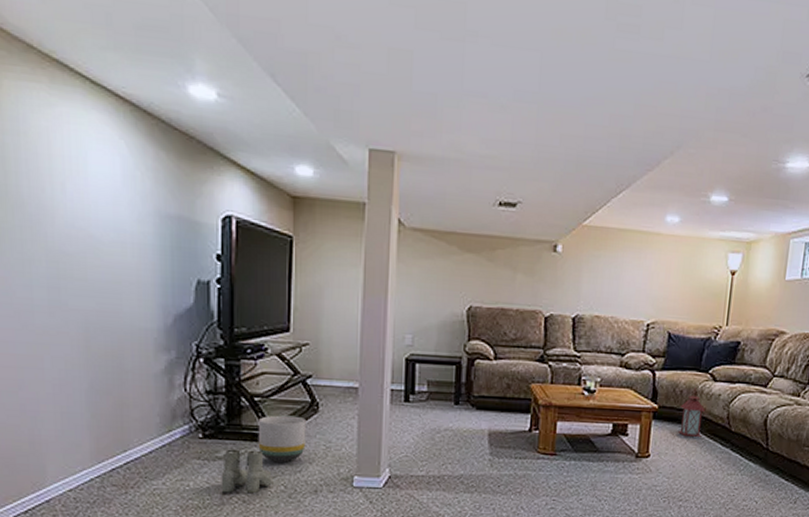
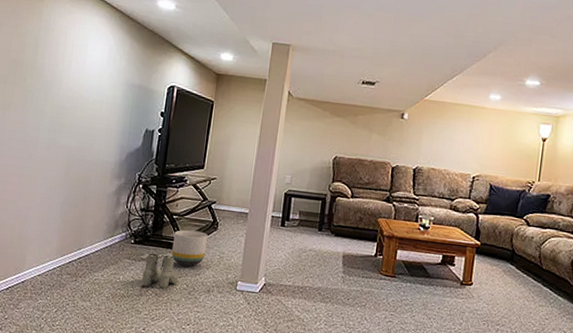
lantern: present [678,387,706,437] -> none [497,230,521,271]

